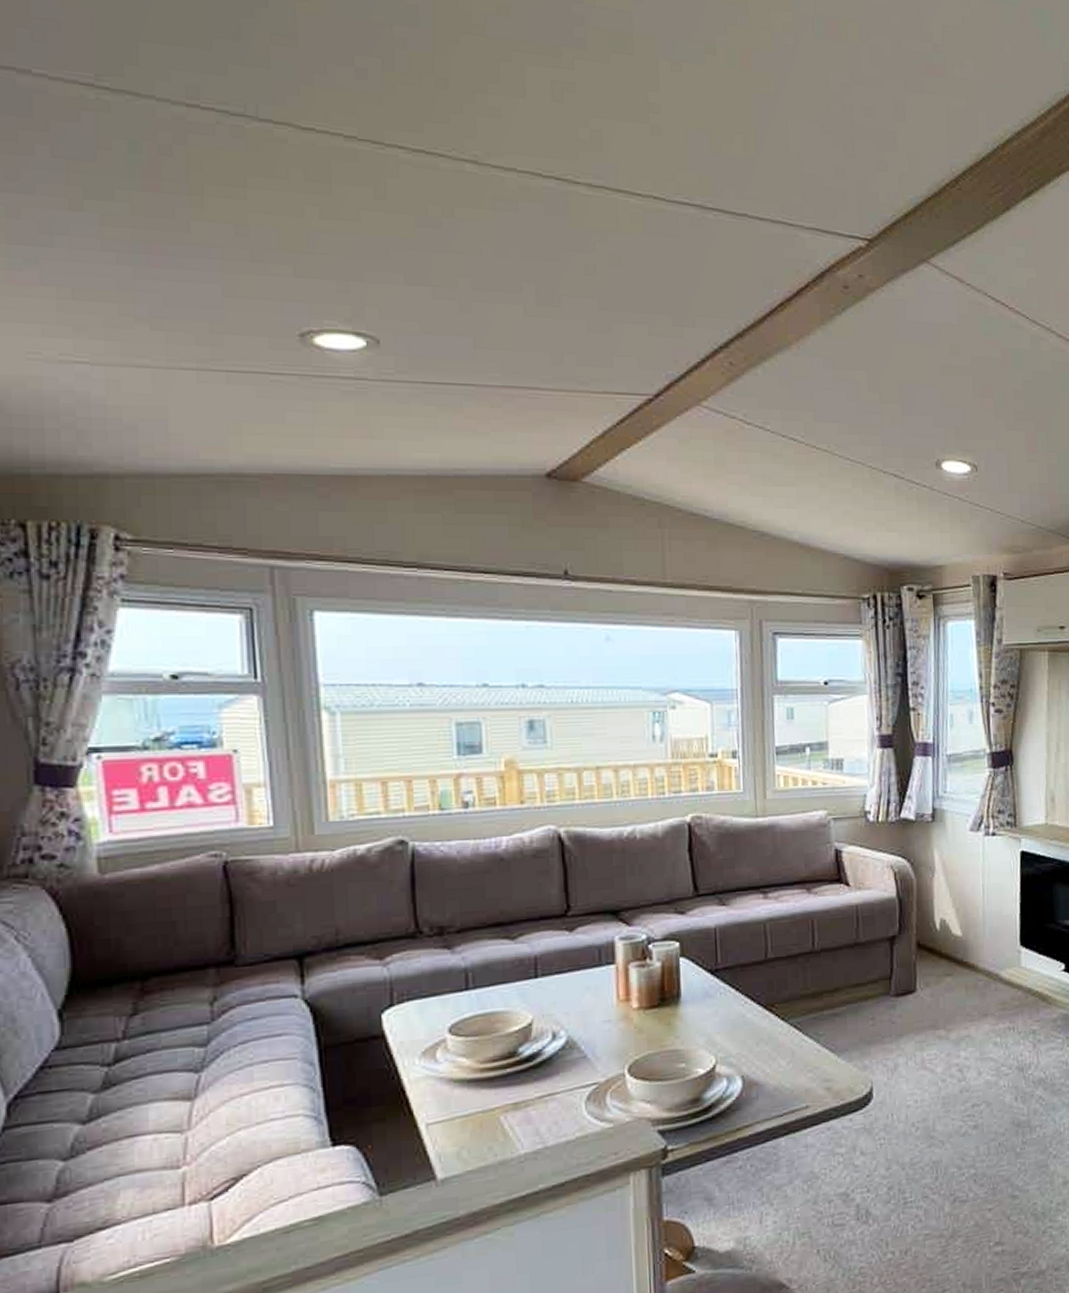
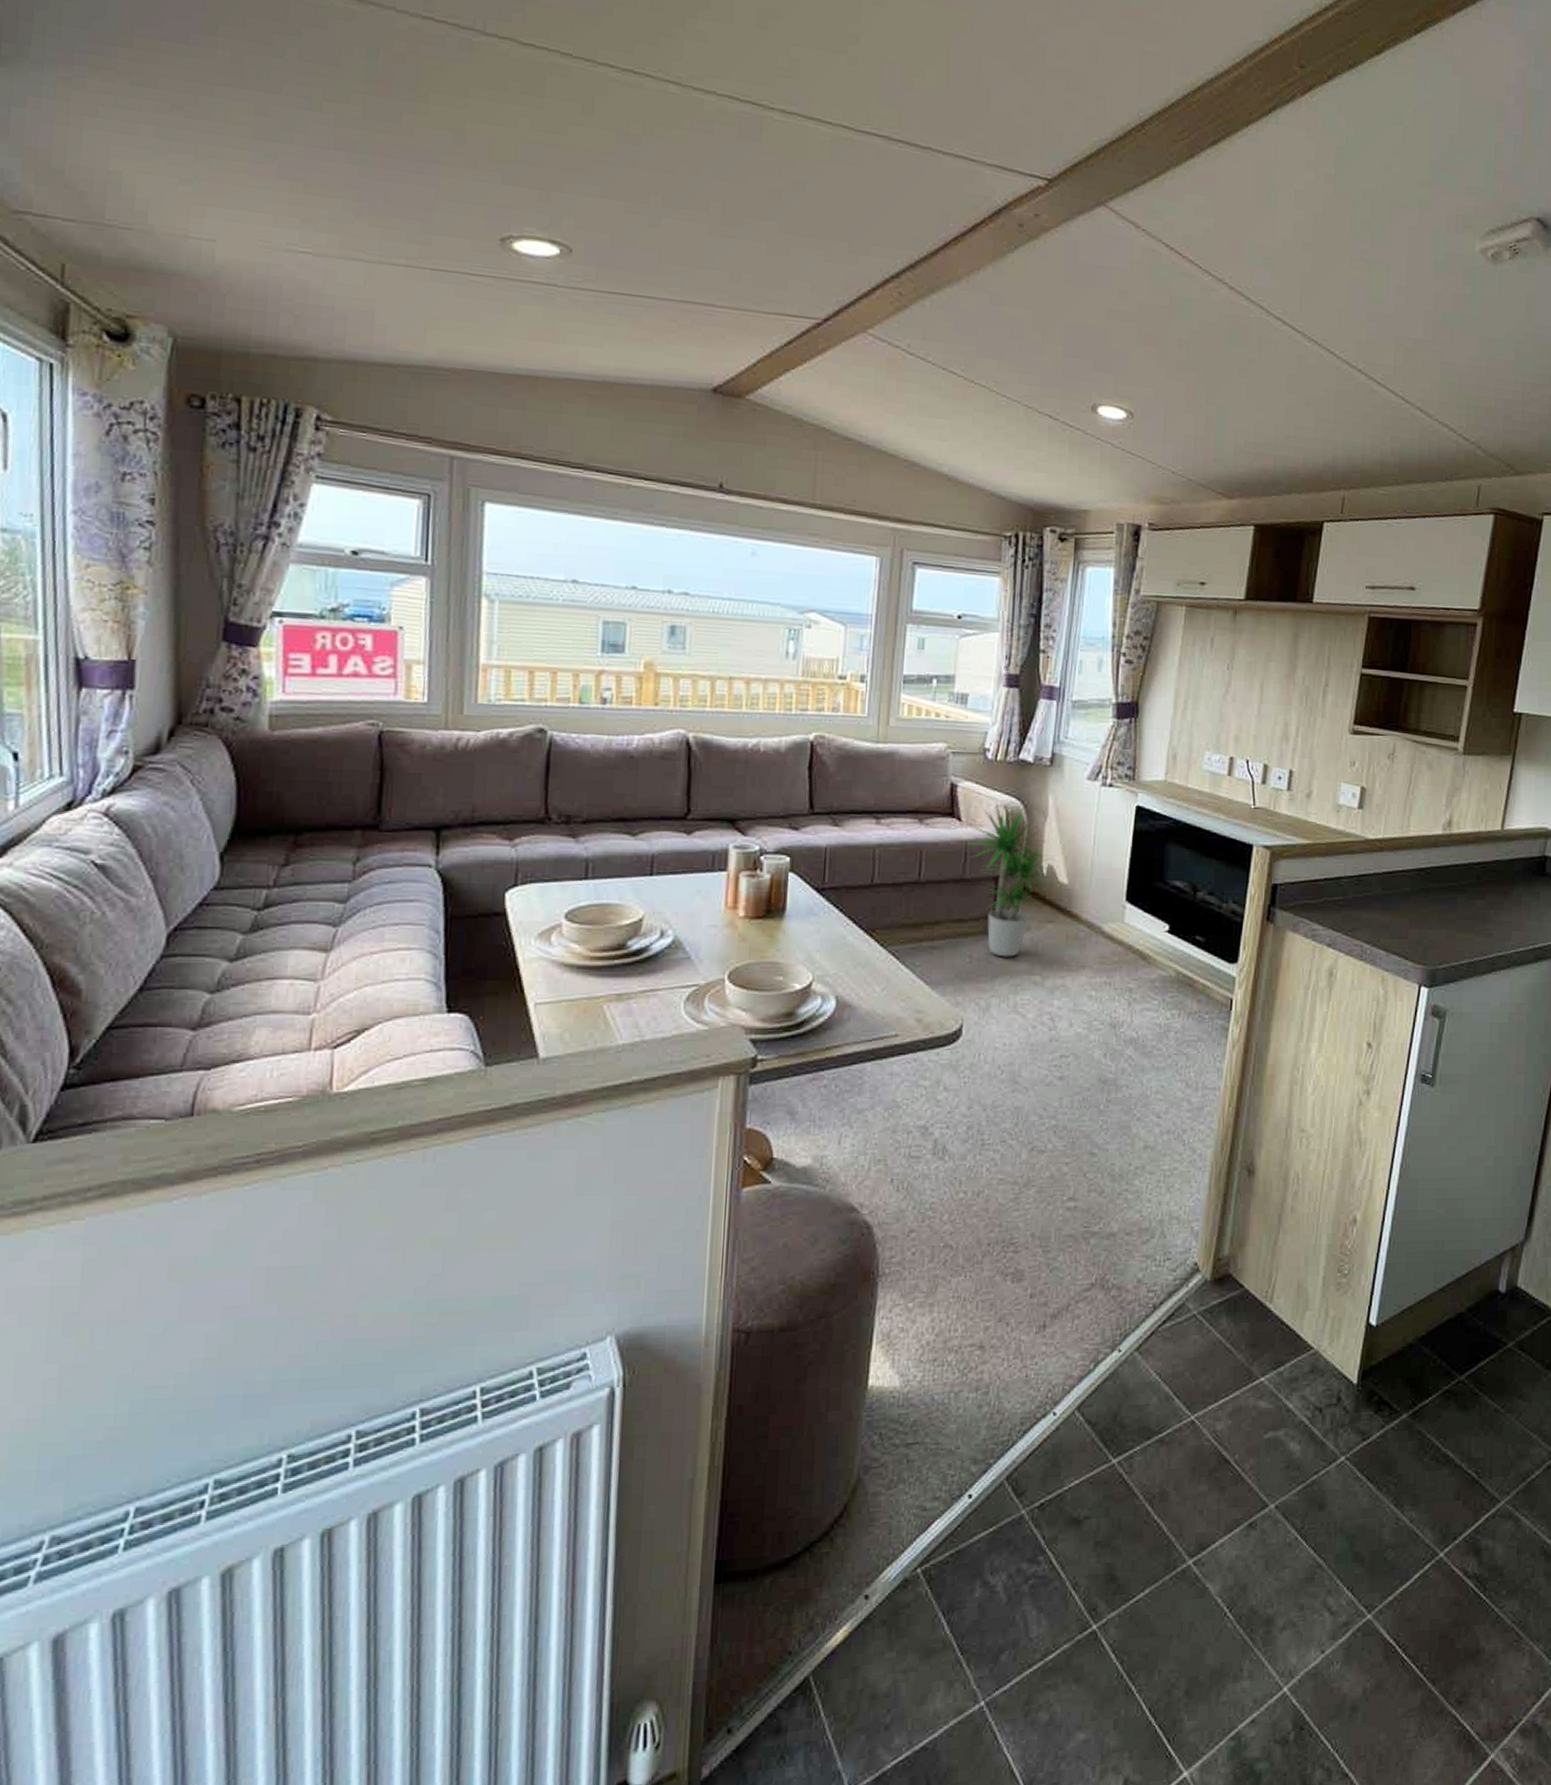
potted plant: none [858,863,949,1016] -> present [967,803,1055,957]

